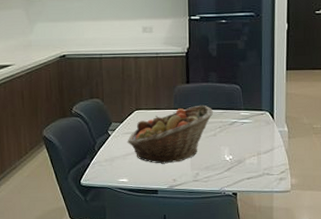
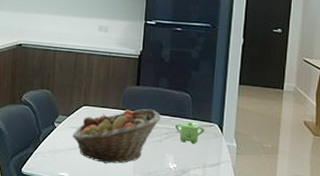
teapot: none [227,112,256,134] -> present [174,121,205,144]

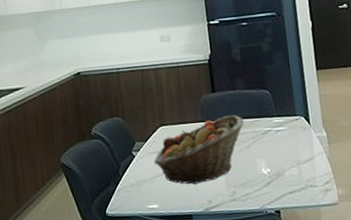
teapot: present [174,121,205,144] -> none [260,119,292,144]

